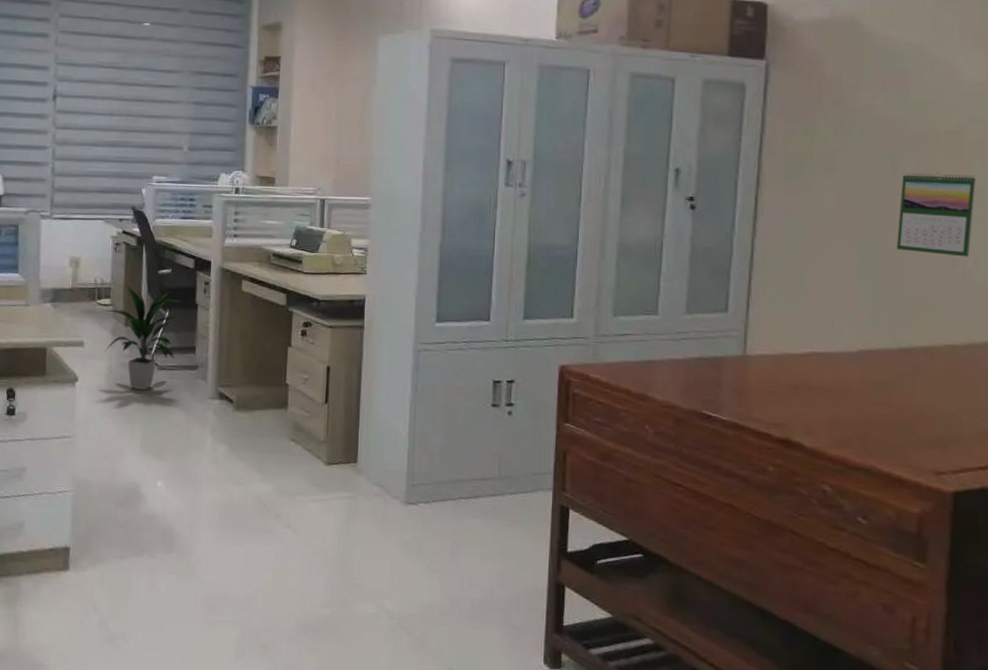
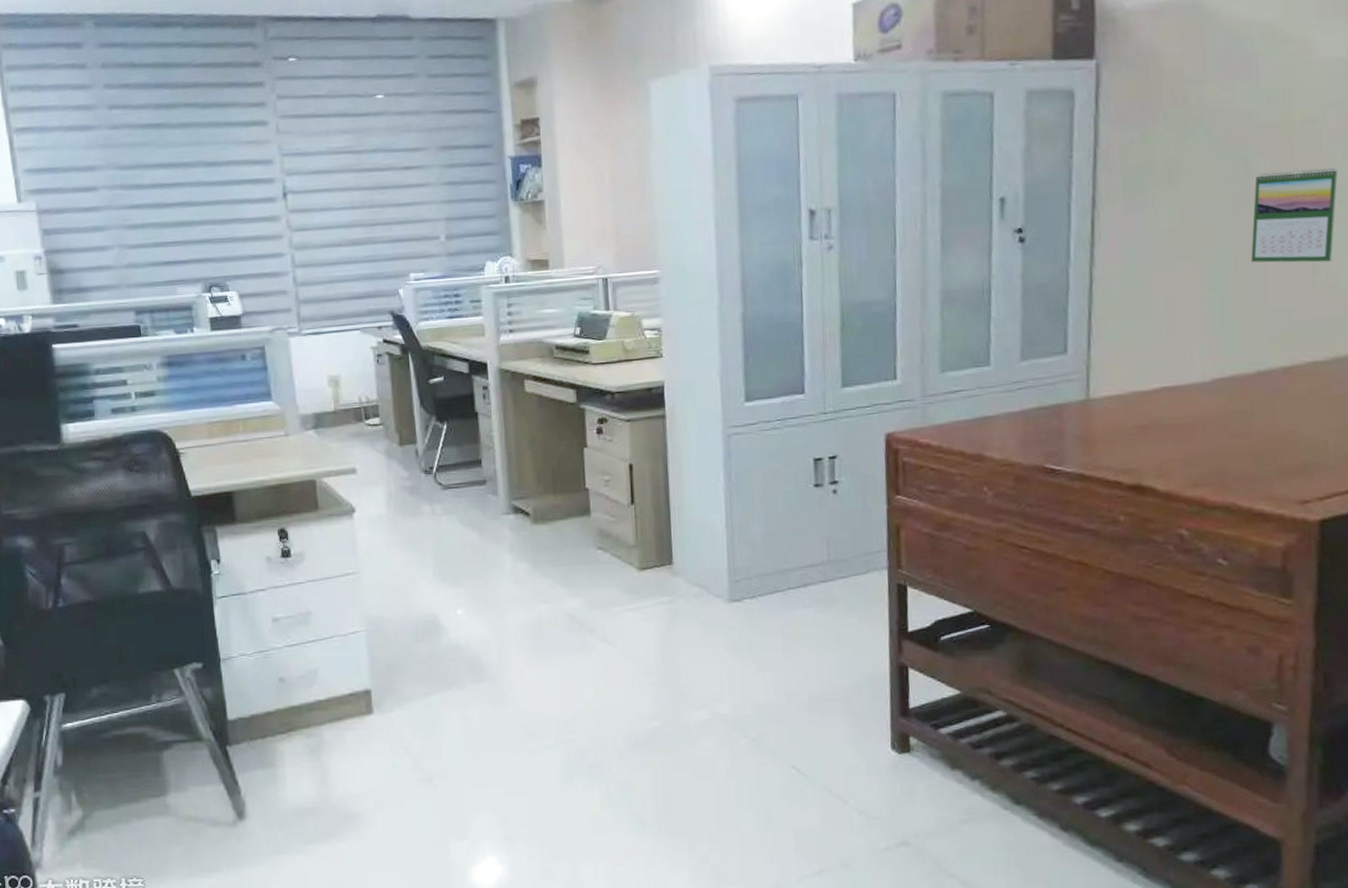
indoor plant: present [105,284,183,390] -> none [378,399,463,514]

